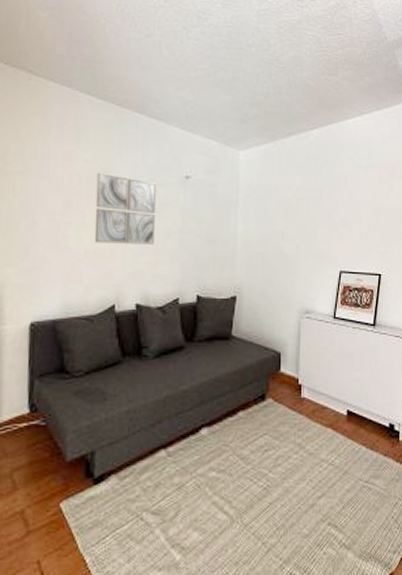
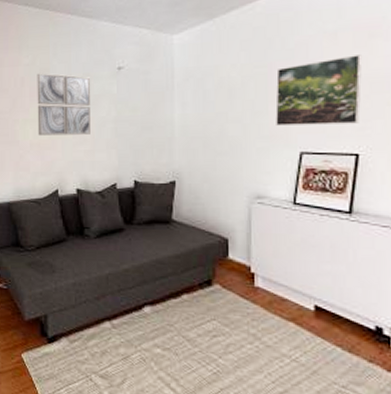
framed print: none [322,189,385,248] -> present [275,55,363,126]

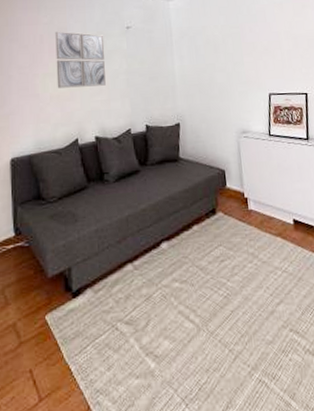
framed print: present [275,55,363,126] -> none [246,20,305,73]

